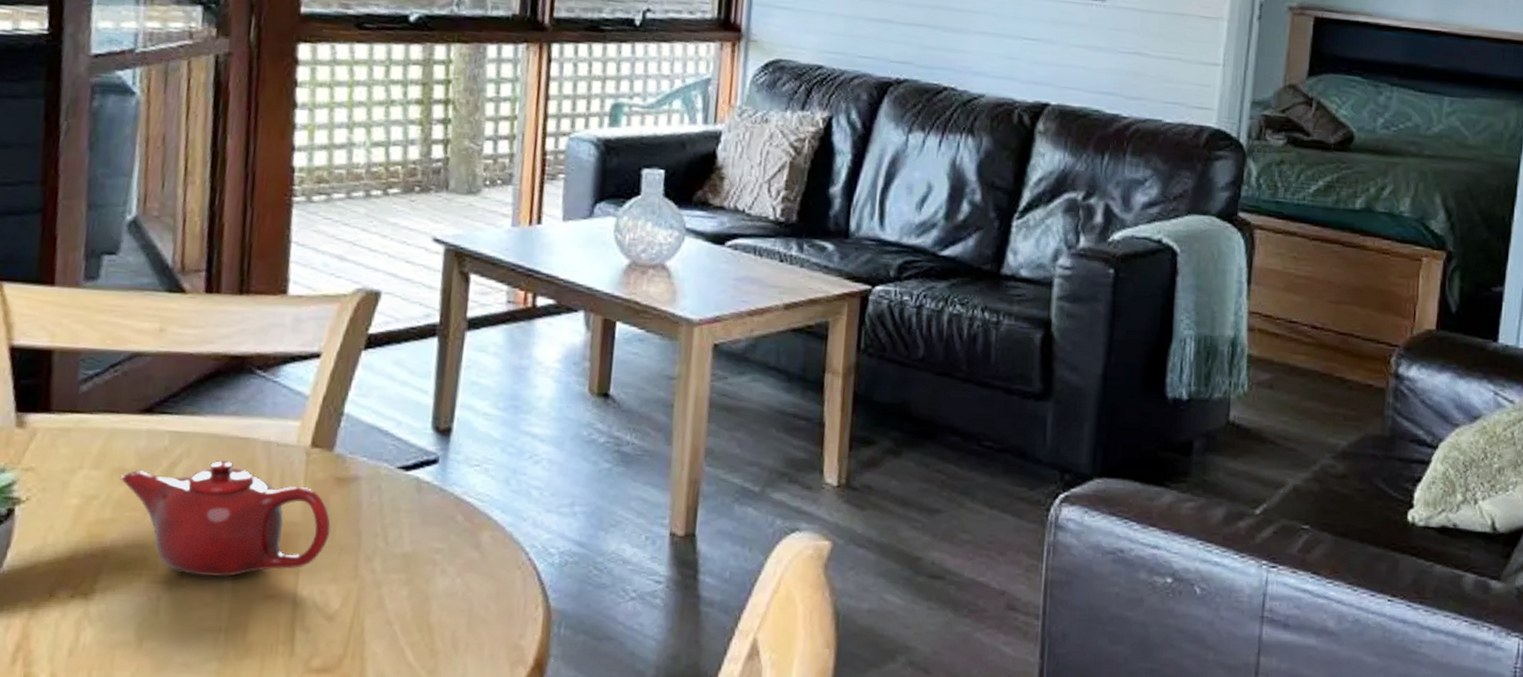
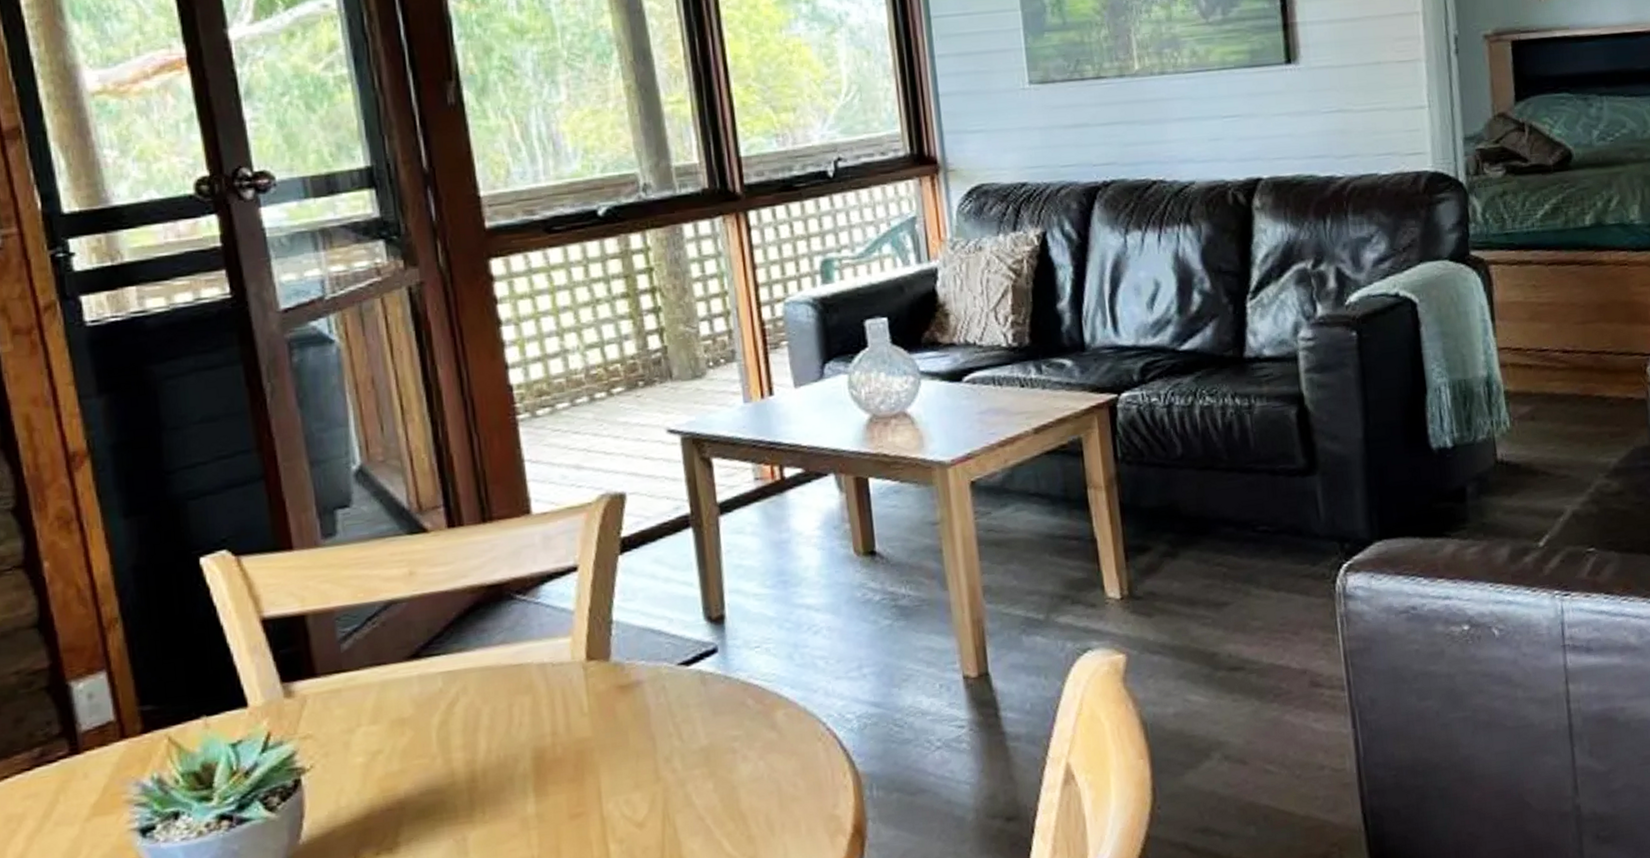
teapot: present [120,460,331,578] -> none [400,690,624,809]

